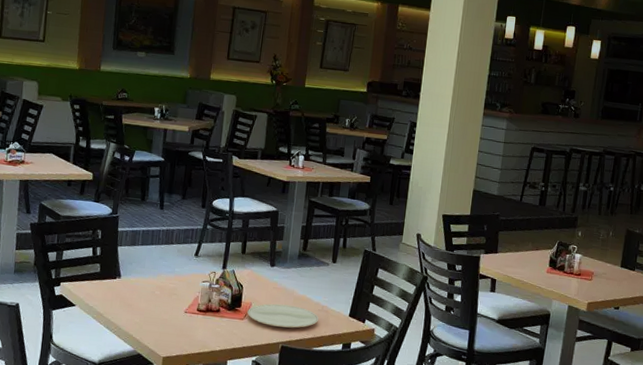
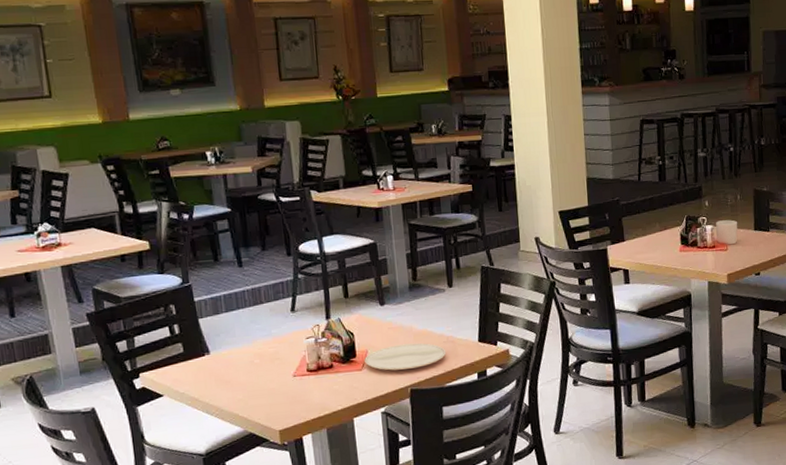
mug: none [583,251,606,277] -> present [716,220,738,246]

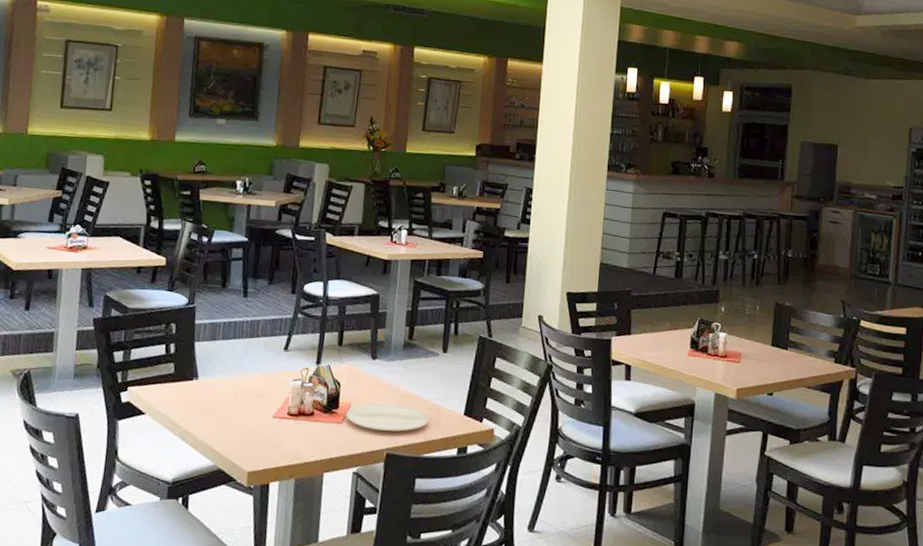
mug: present [716,220,738,246] -> none [729,329,754,358]

